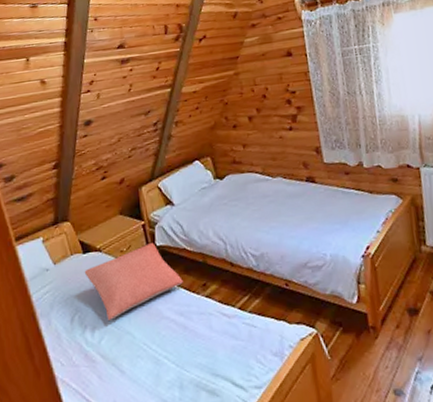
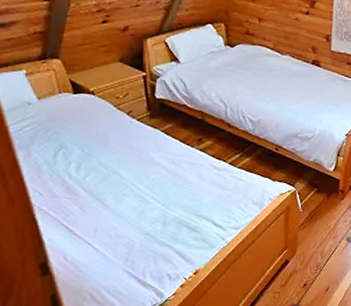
pillow: present [84,243,183,320] -> none [73,94,179,160]

